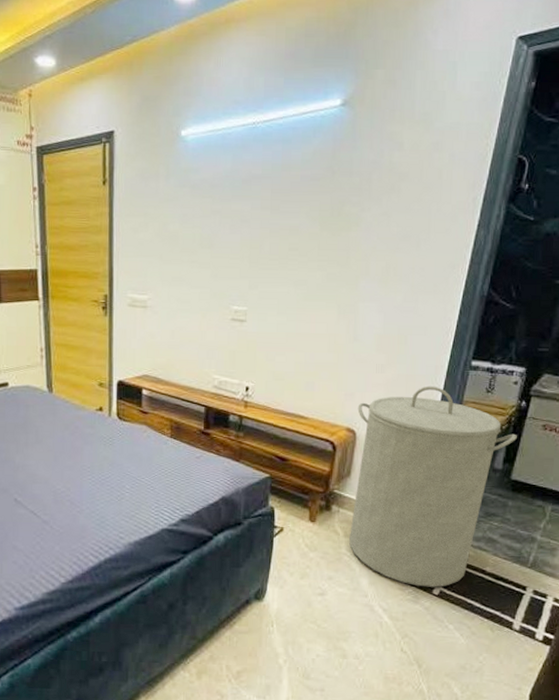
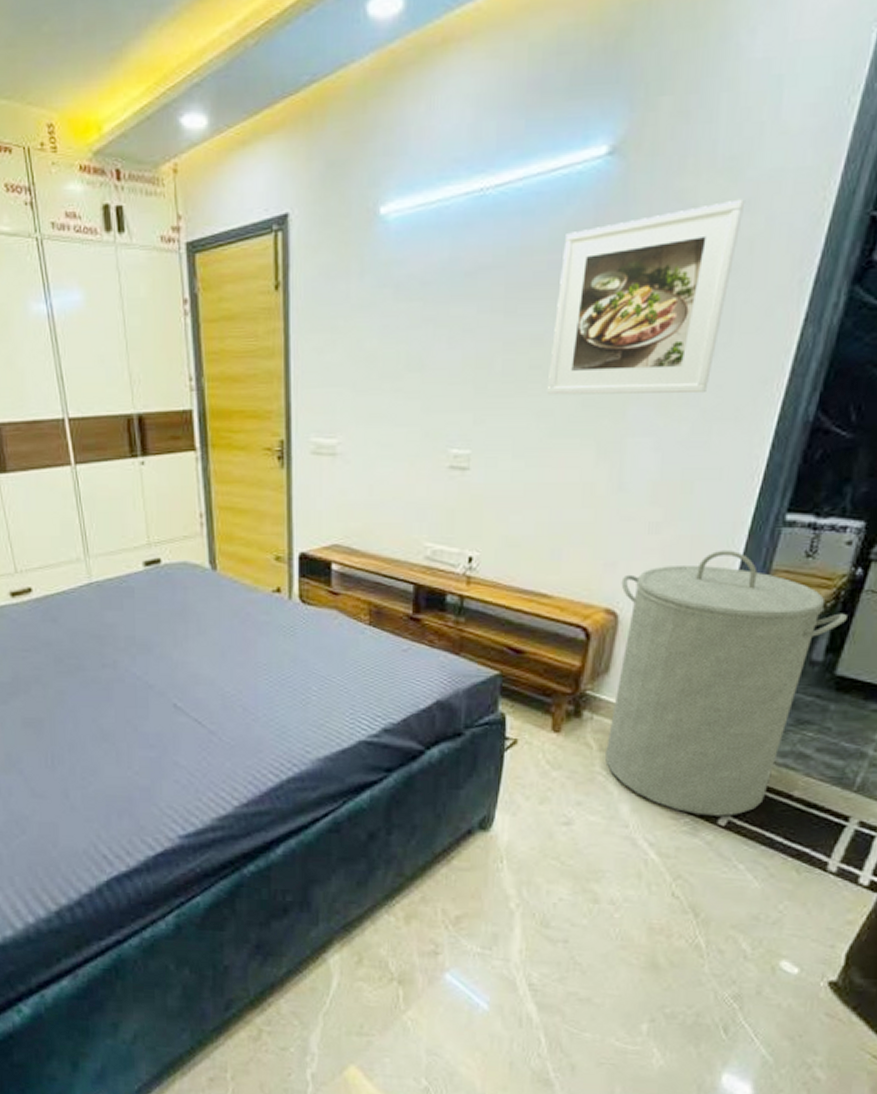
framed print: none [301,141,435,273] -> present [546,199,746,395]

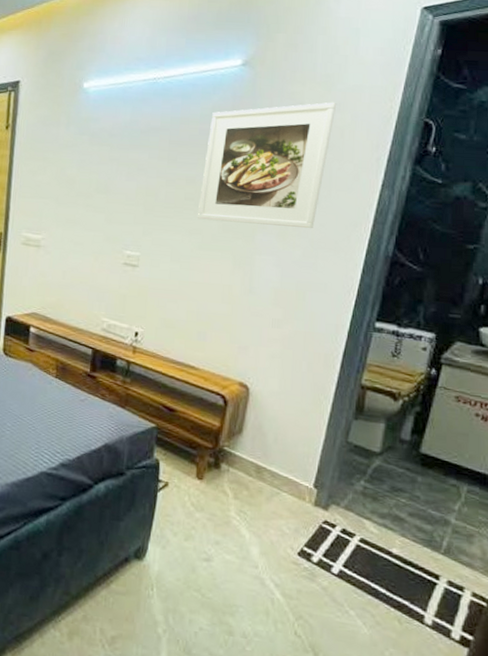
laundry hamper: present [605,550,847,816] -> none [239,345,427,566]

